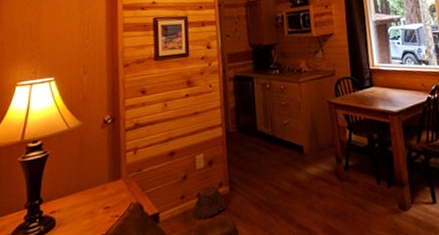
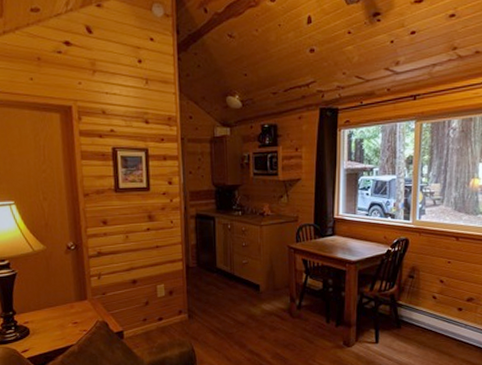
woven basket: present [192,185,228,219] -> none [153,312,186,338]

